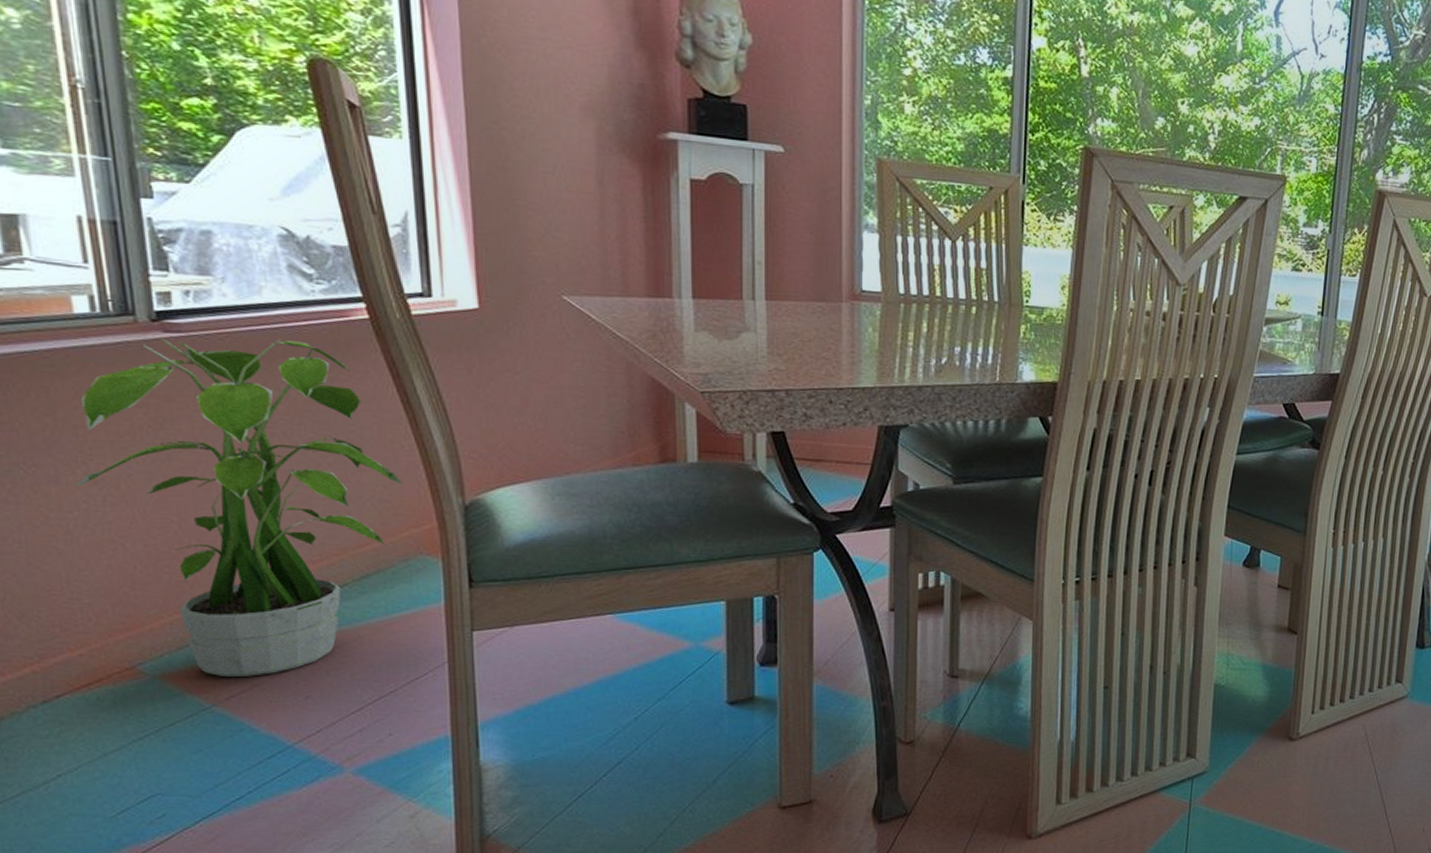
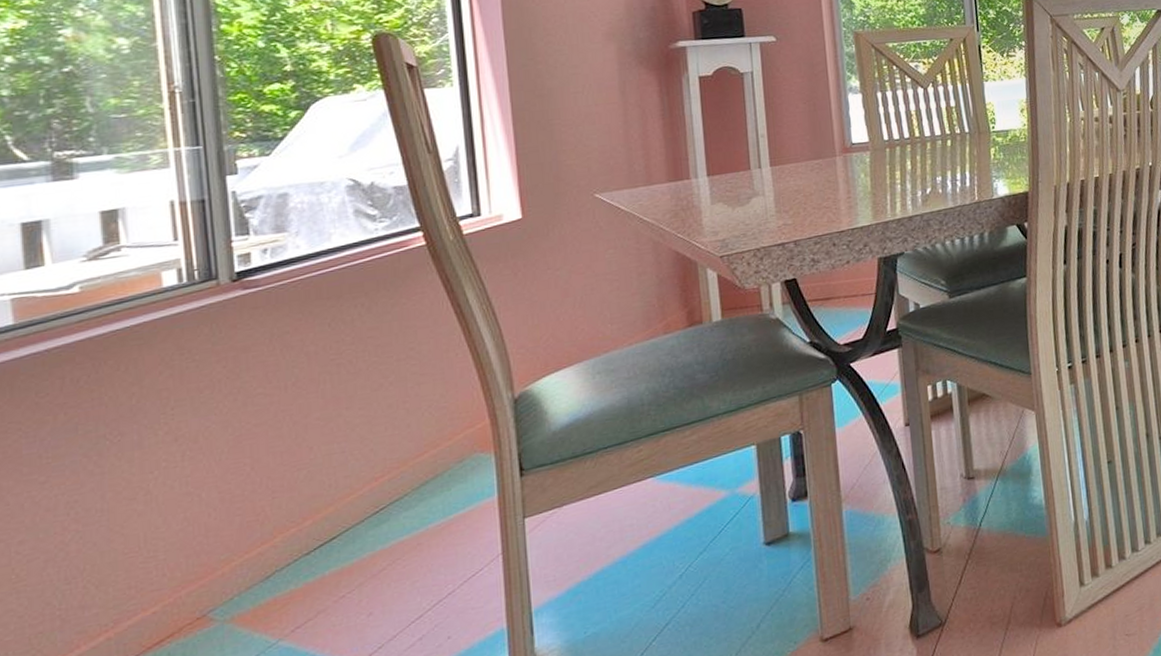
potted plant: present [75,337,403,677] -> none [157,275,458,610]

